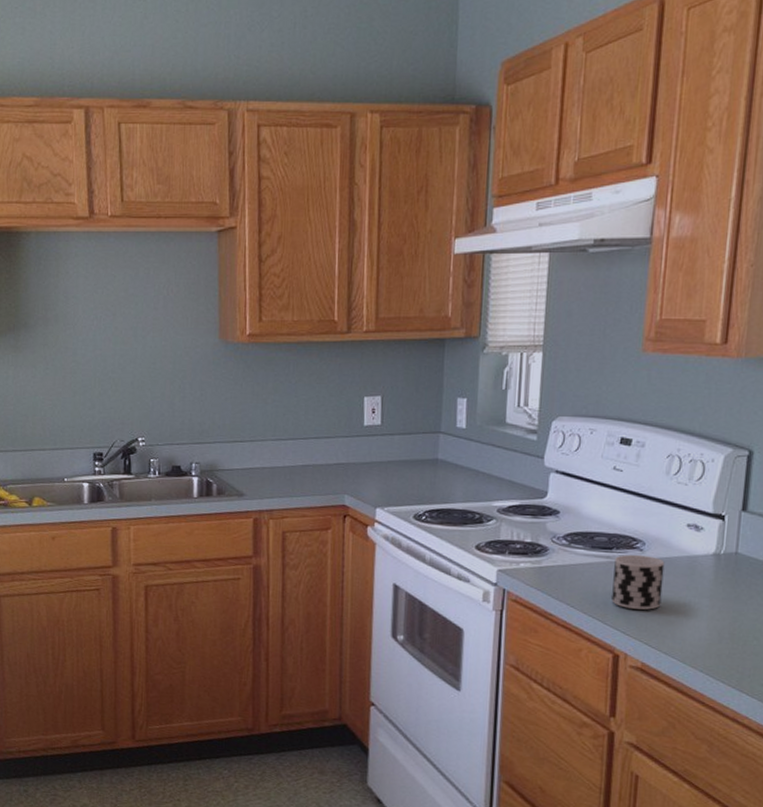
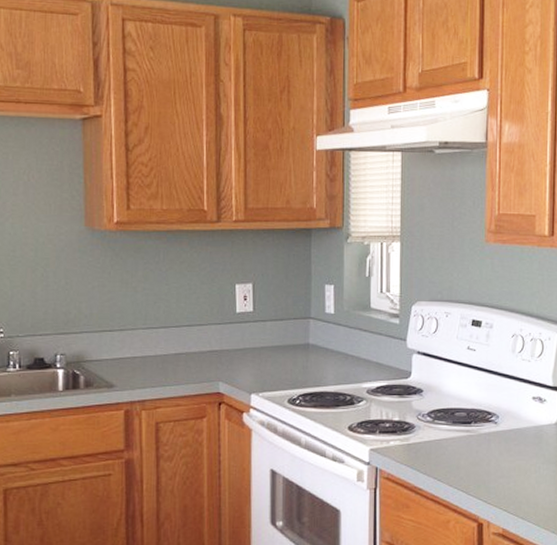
cup: present [611,554,665,610] -> none [473,427,516,478]

